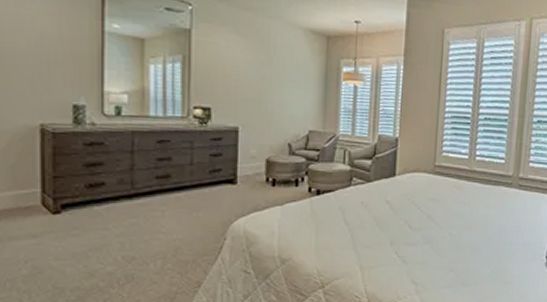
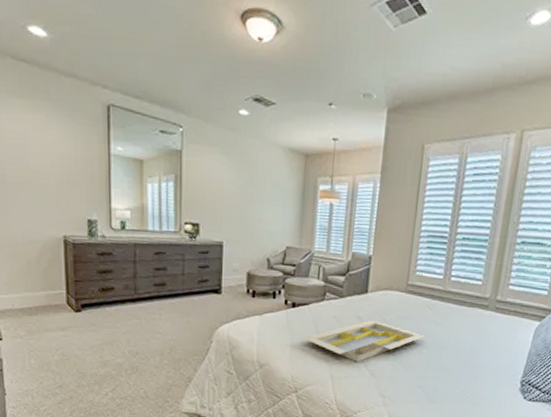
serving tray: none [328,203,454,249] -> present [302,320,425,362]

